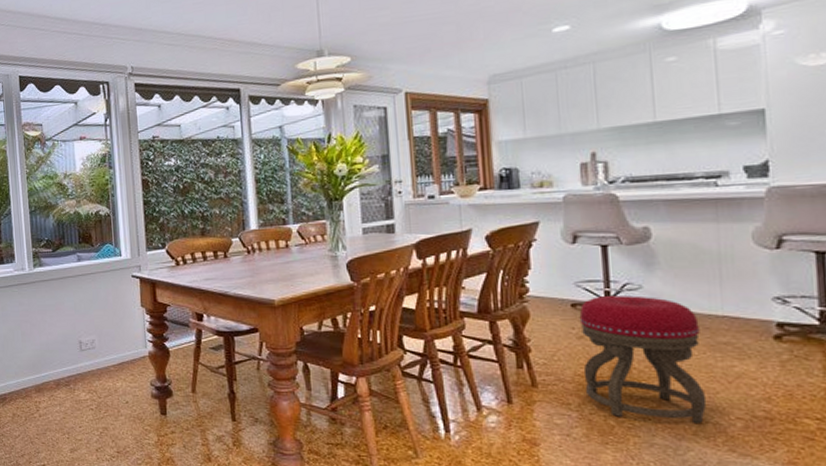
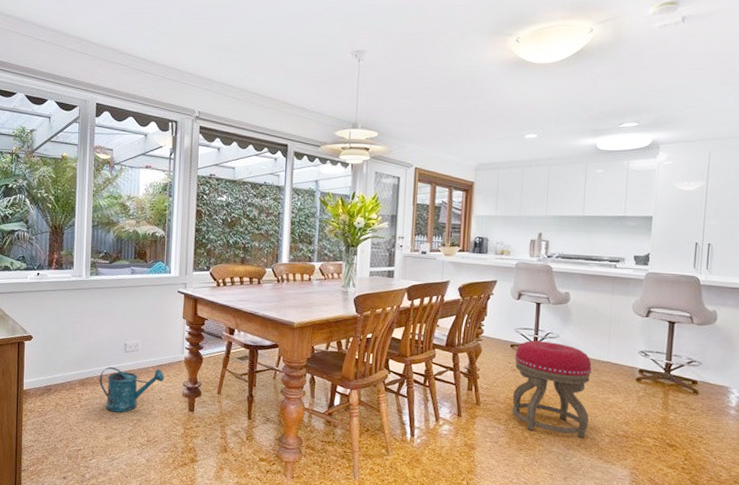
watering can: none [56,367,128,421] -> present [99,366,164,413]

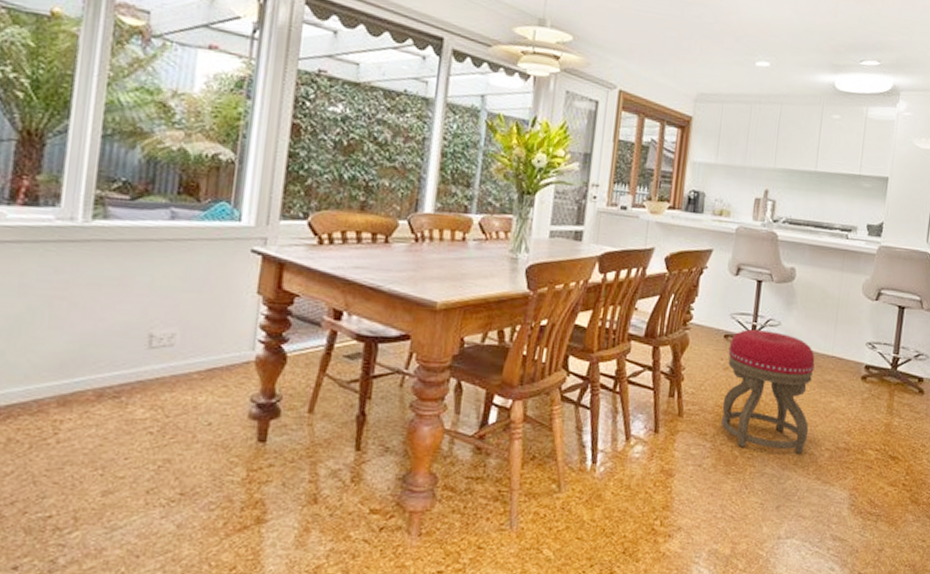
watering can: present [99,366,164,413] -> none [97,372,218,449]

